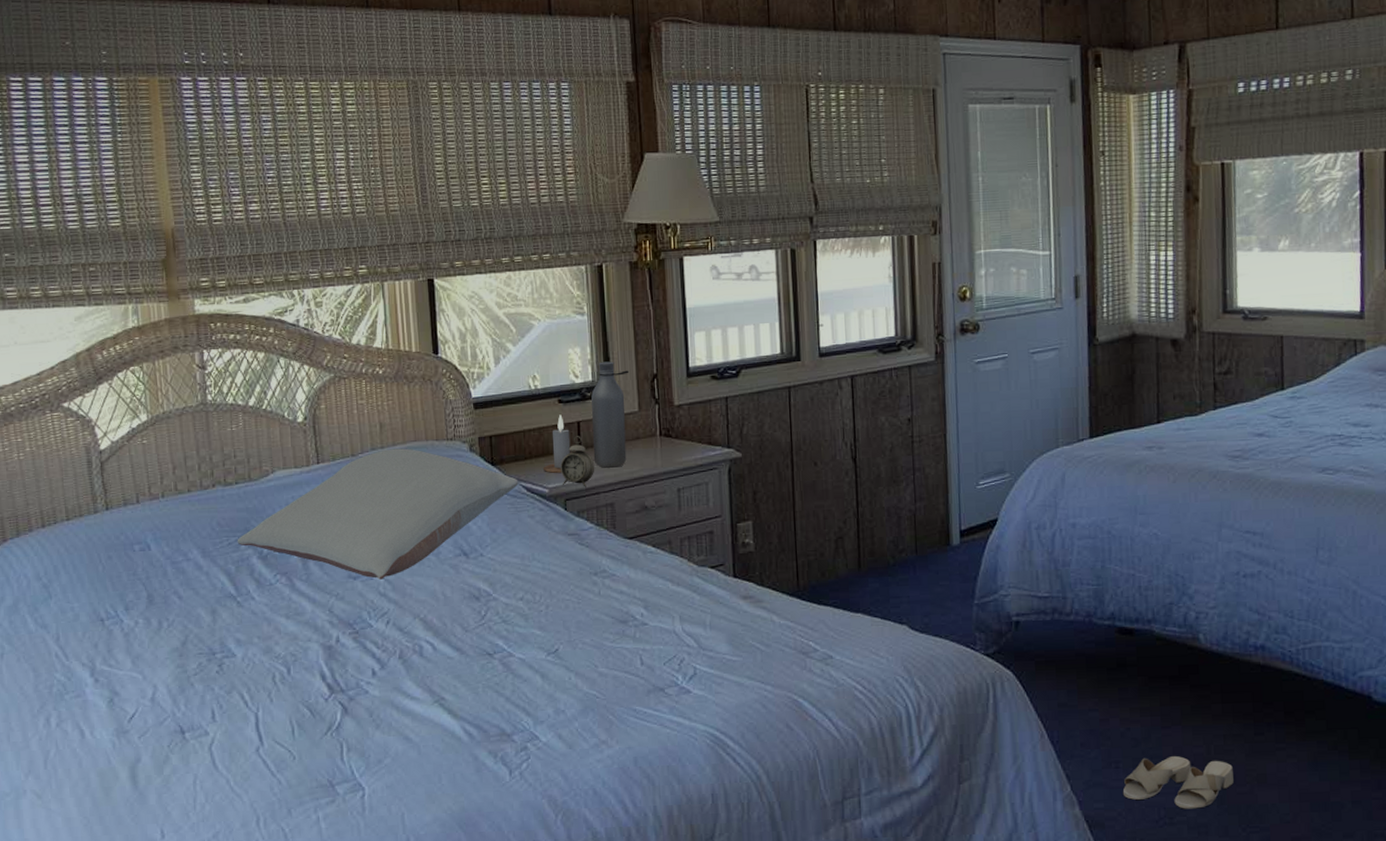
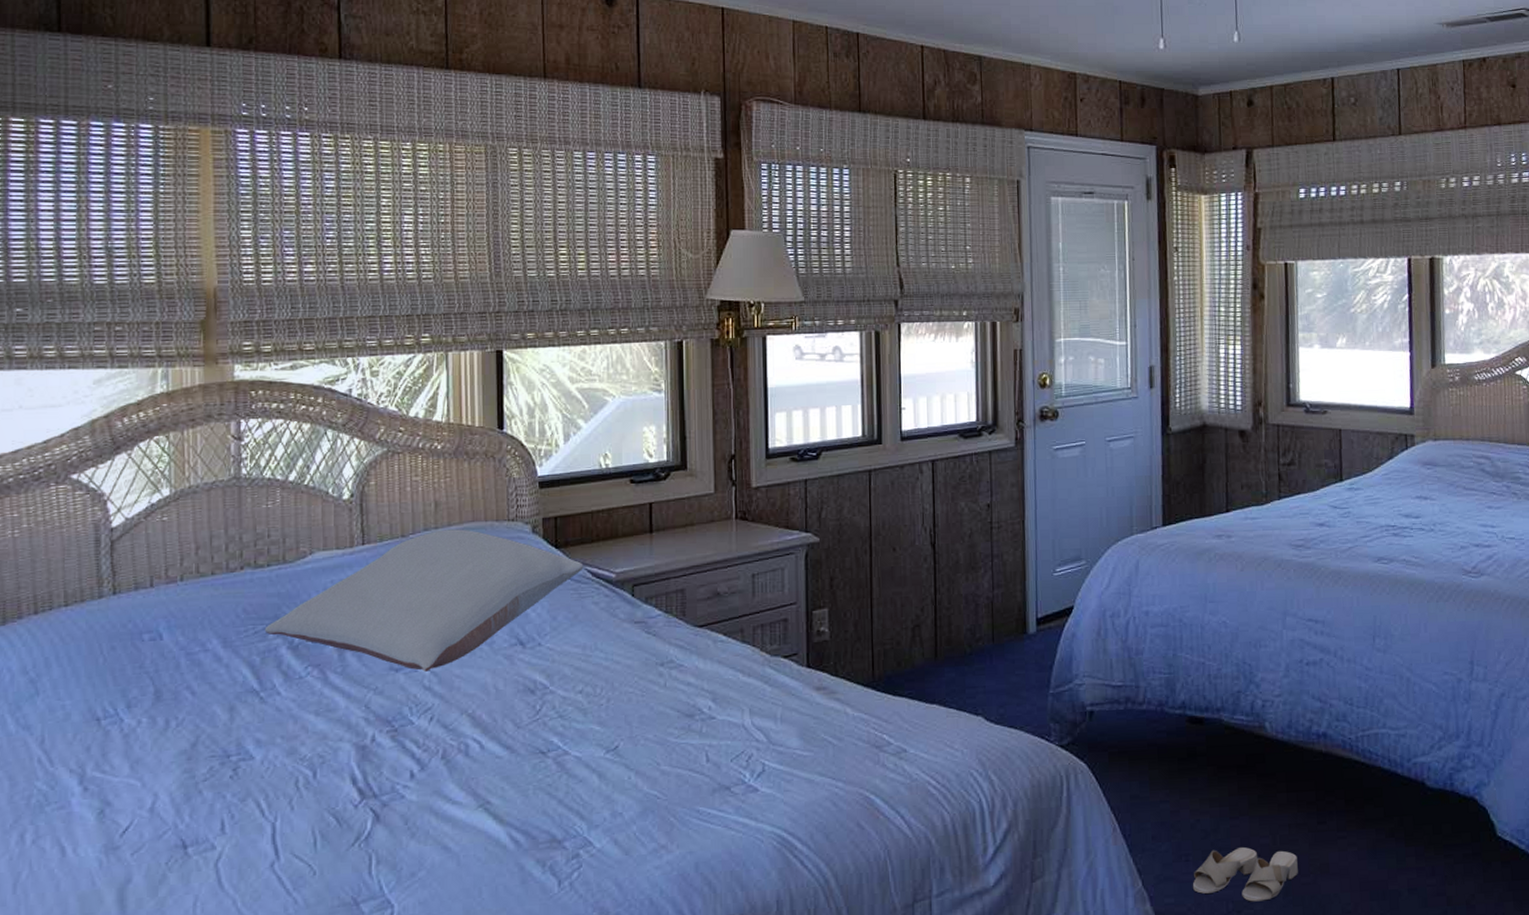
candle: present [544,414,571,473] -> none [611,495,641,557]
alarm clock: present [560,436,595,486] -> none [630,518,666,571]
water bottle: present [591,361,630,468] -> none [664,440,707,552]

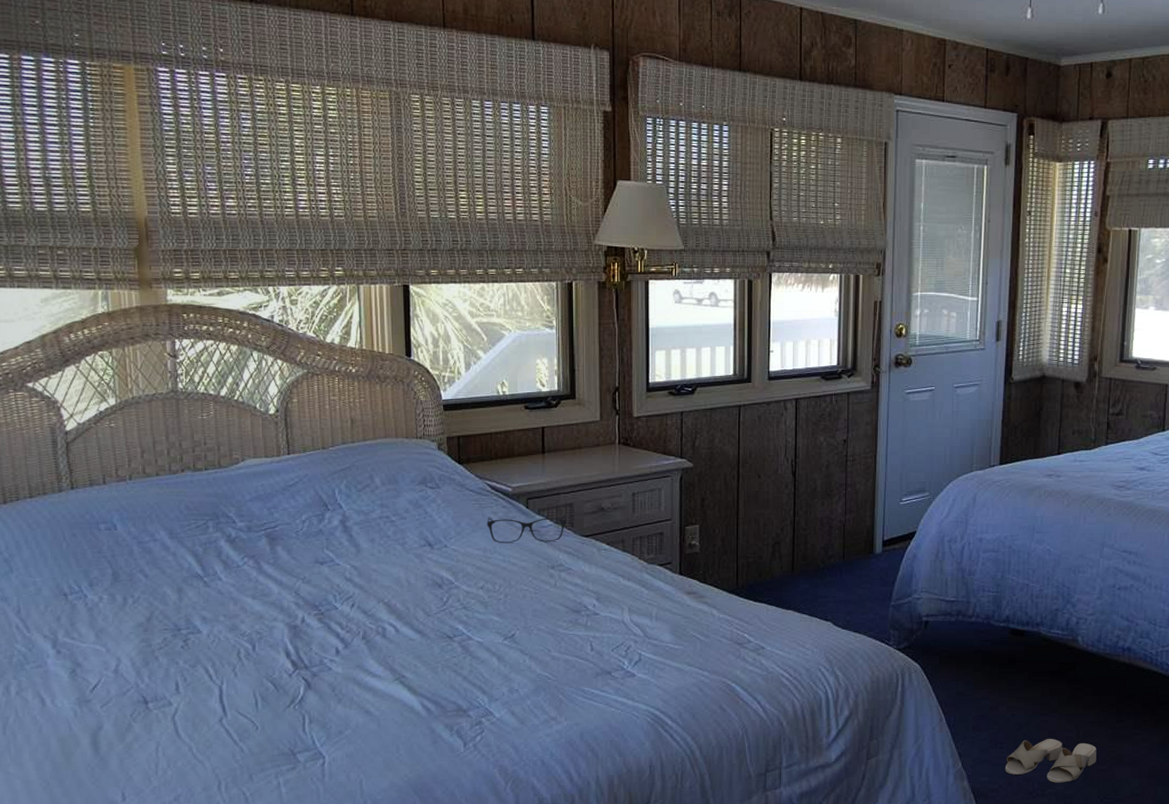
pillow: present [264,529,584,672] -> none [205,444,484,566]
eyeglasses: none [587,603,677,639] -> present [487,515,566,544]

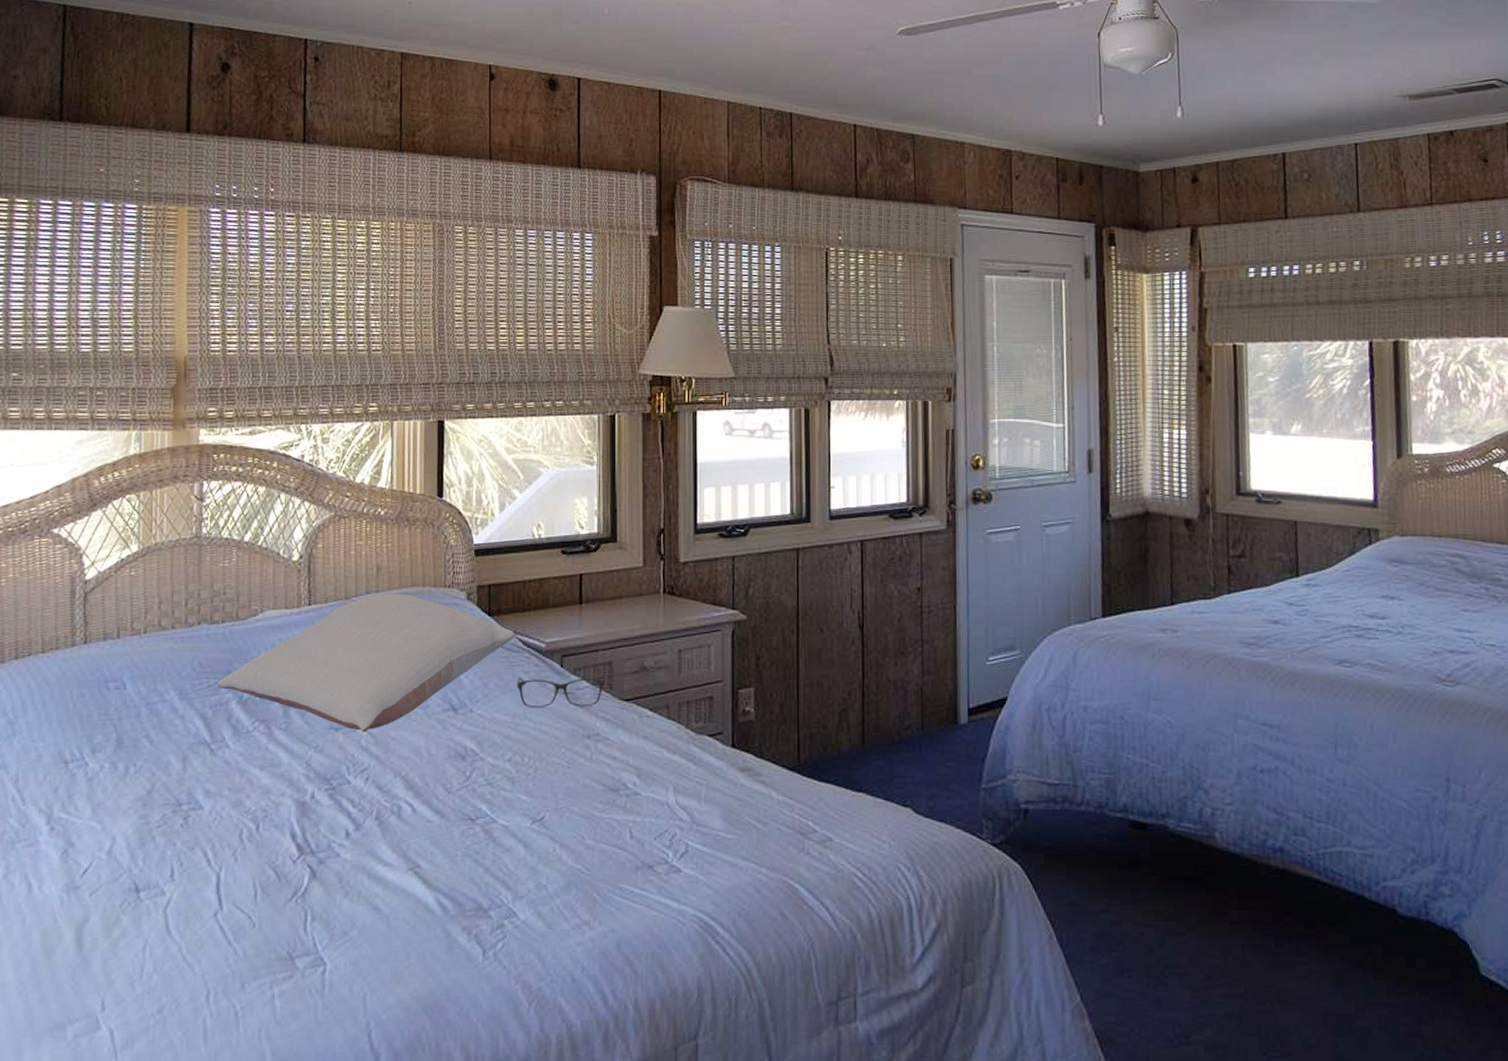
pillow: none [205,444,484,566] -> present [217,593,515,732]
sandal: present [1004,738,1097,783] -> none [1135,965,1253,1028]

